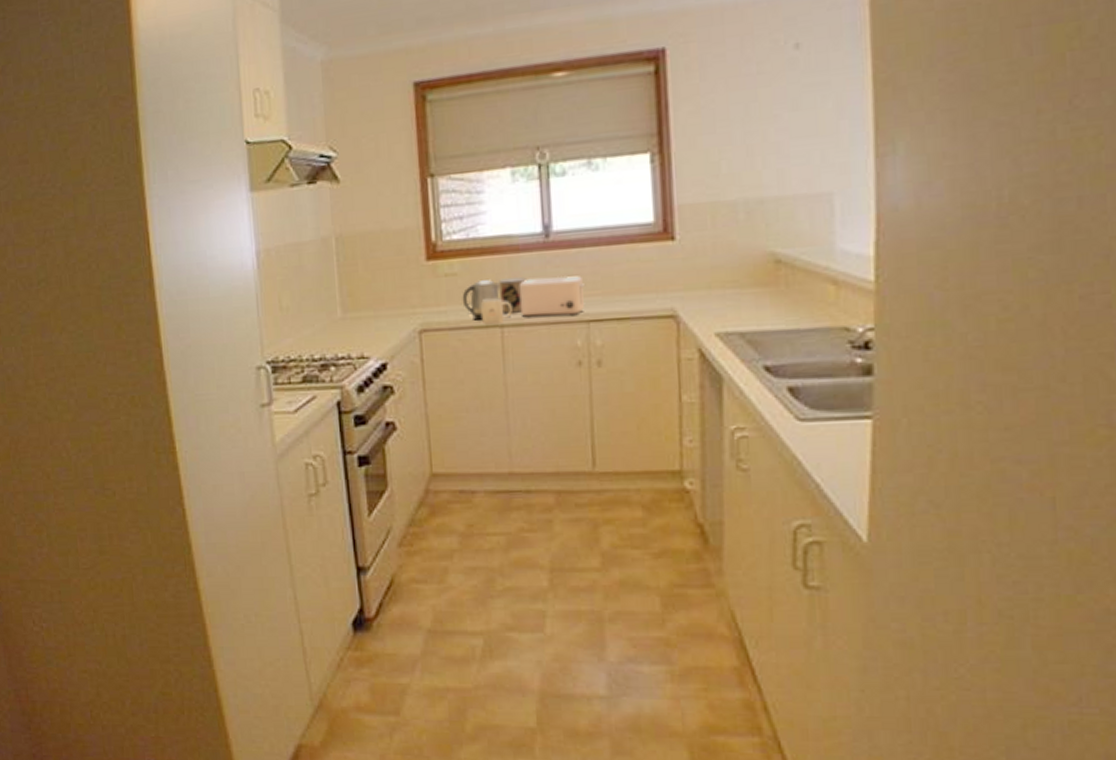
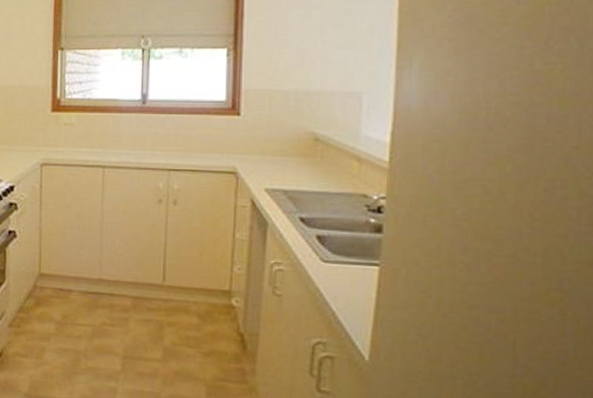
kettle: present [462,280,500,322] -> none [75,131,105,162]
mug: present [481,298,512,326] -> none [89,145,113,166]
tin can: present [499,277,526,314] -> none [104,131,125,158]
toaster: present [519,276,586,318] -> none [119,133,170,165]

